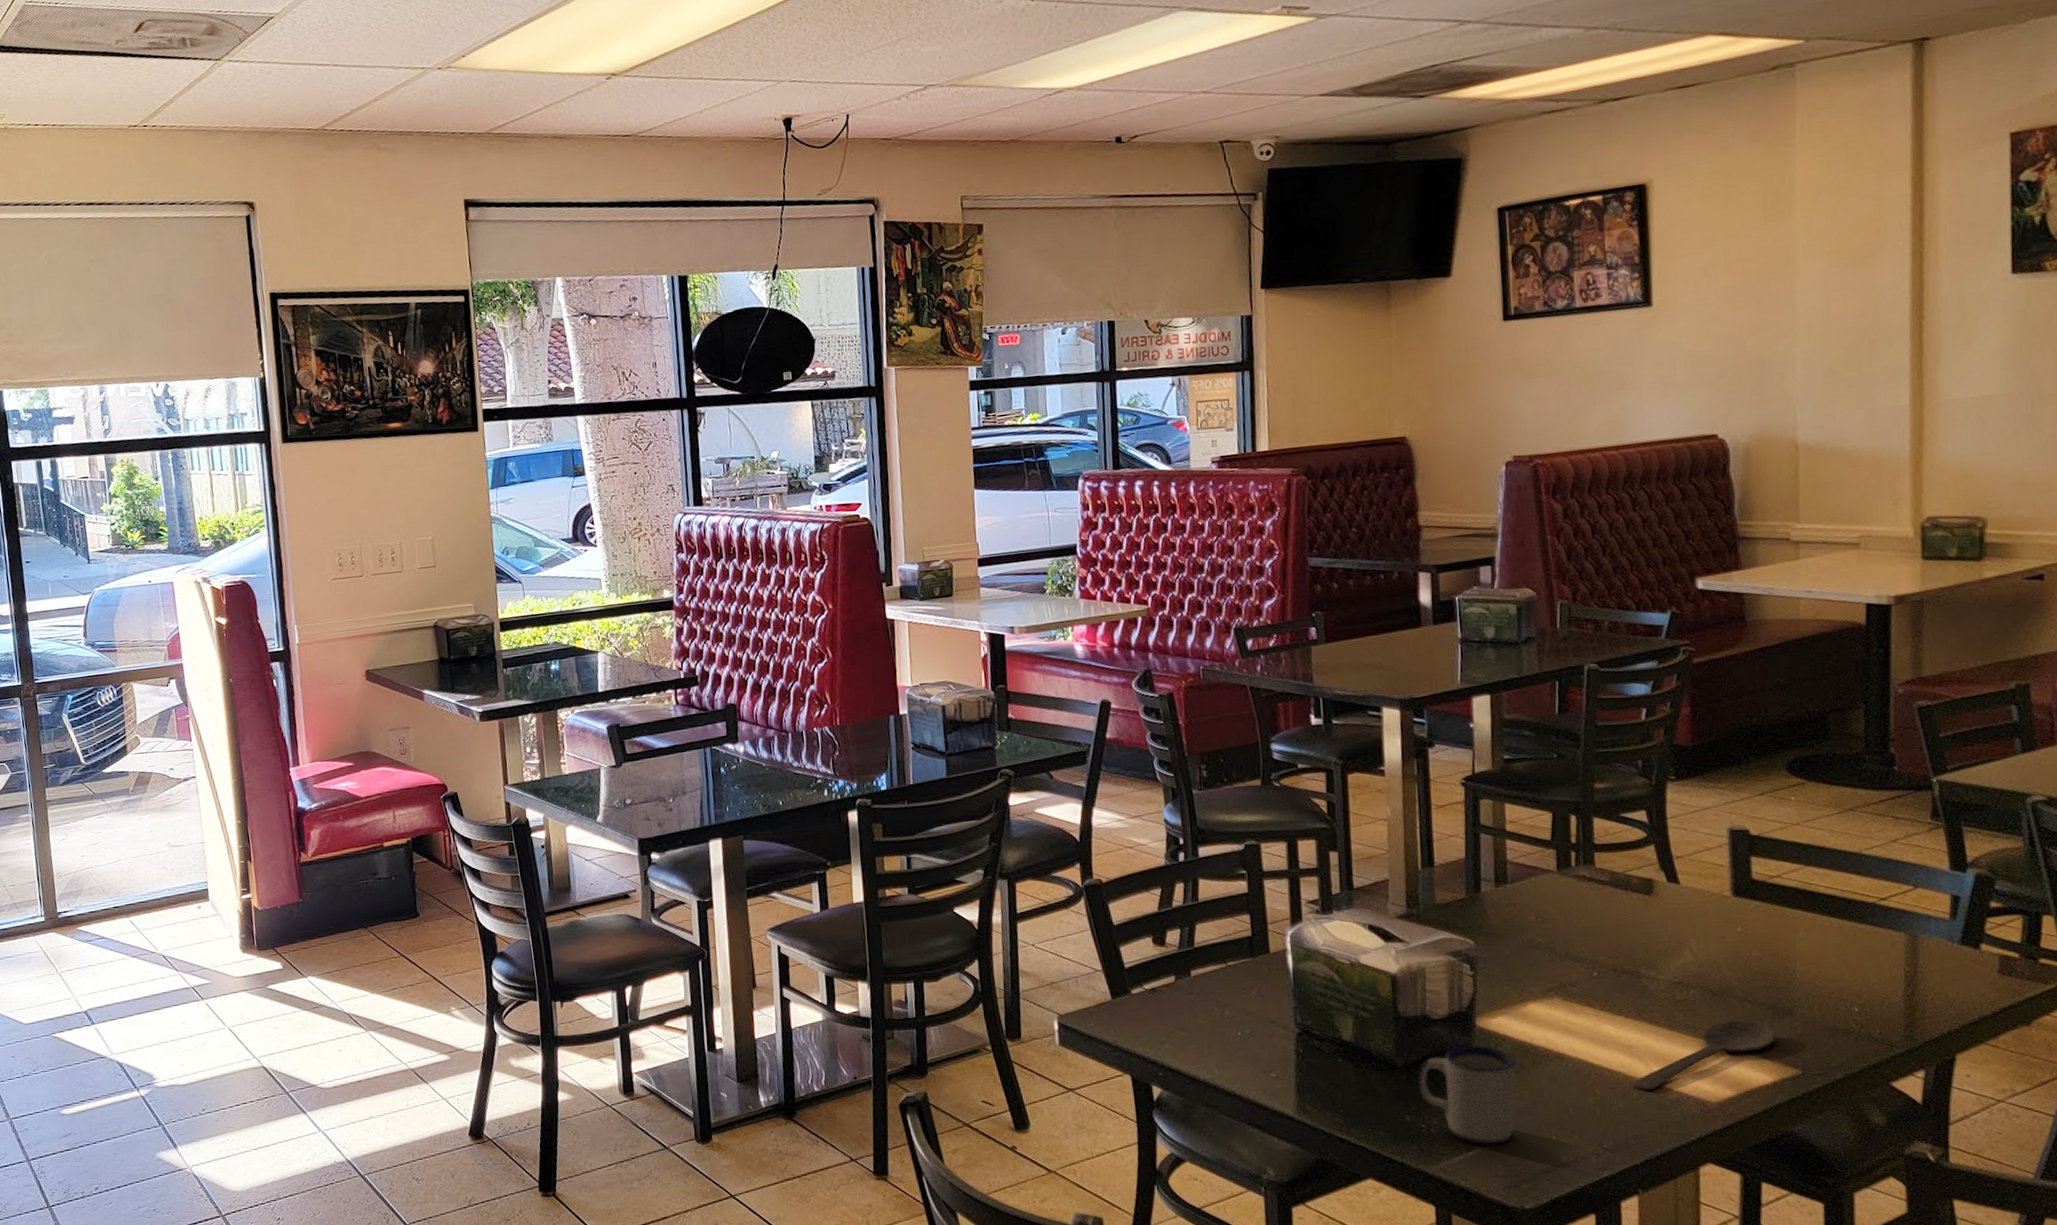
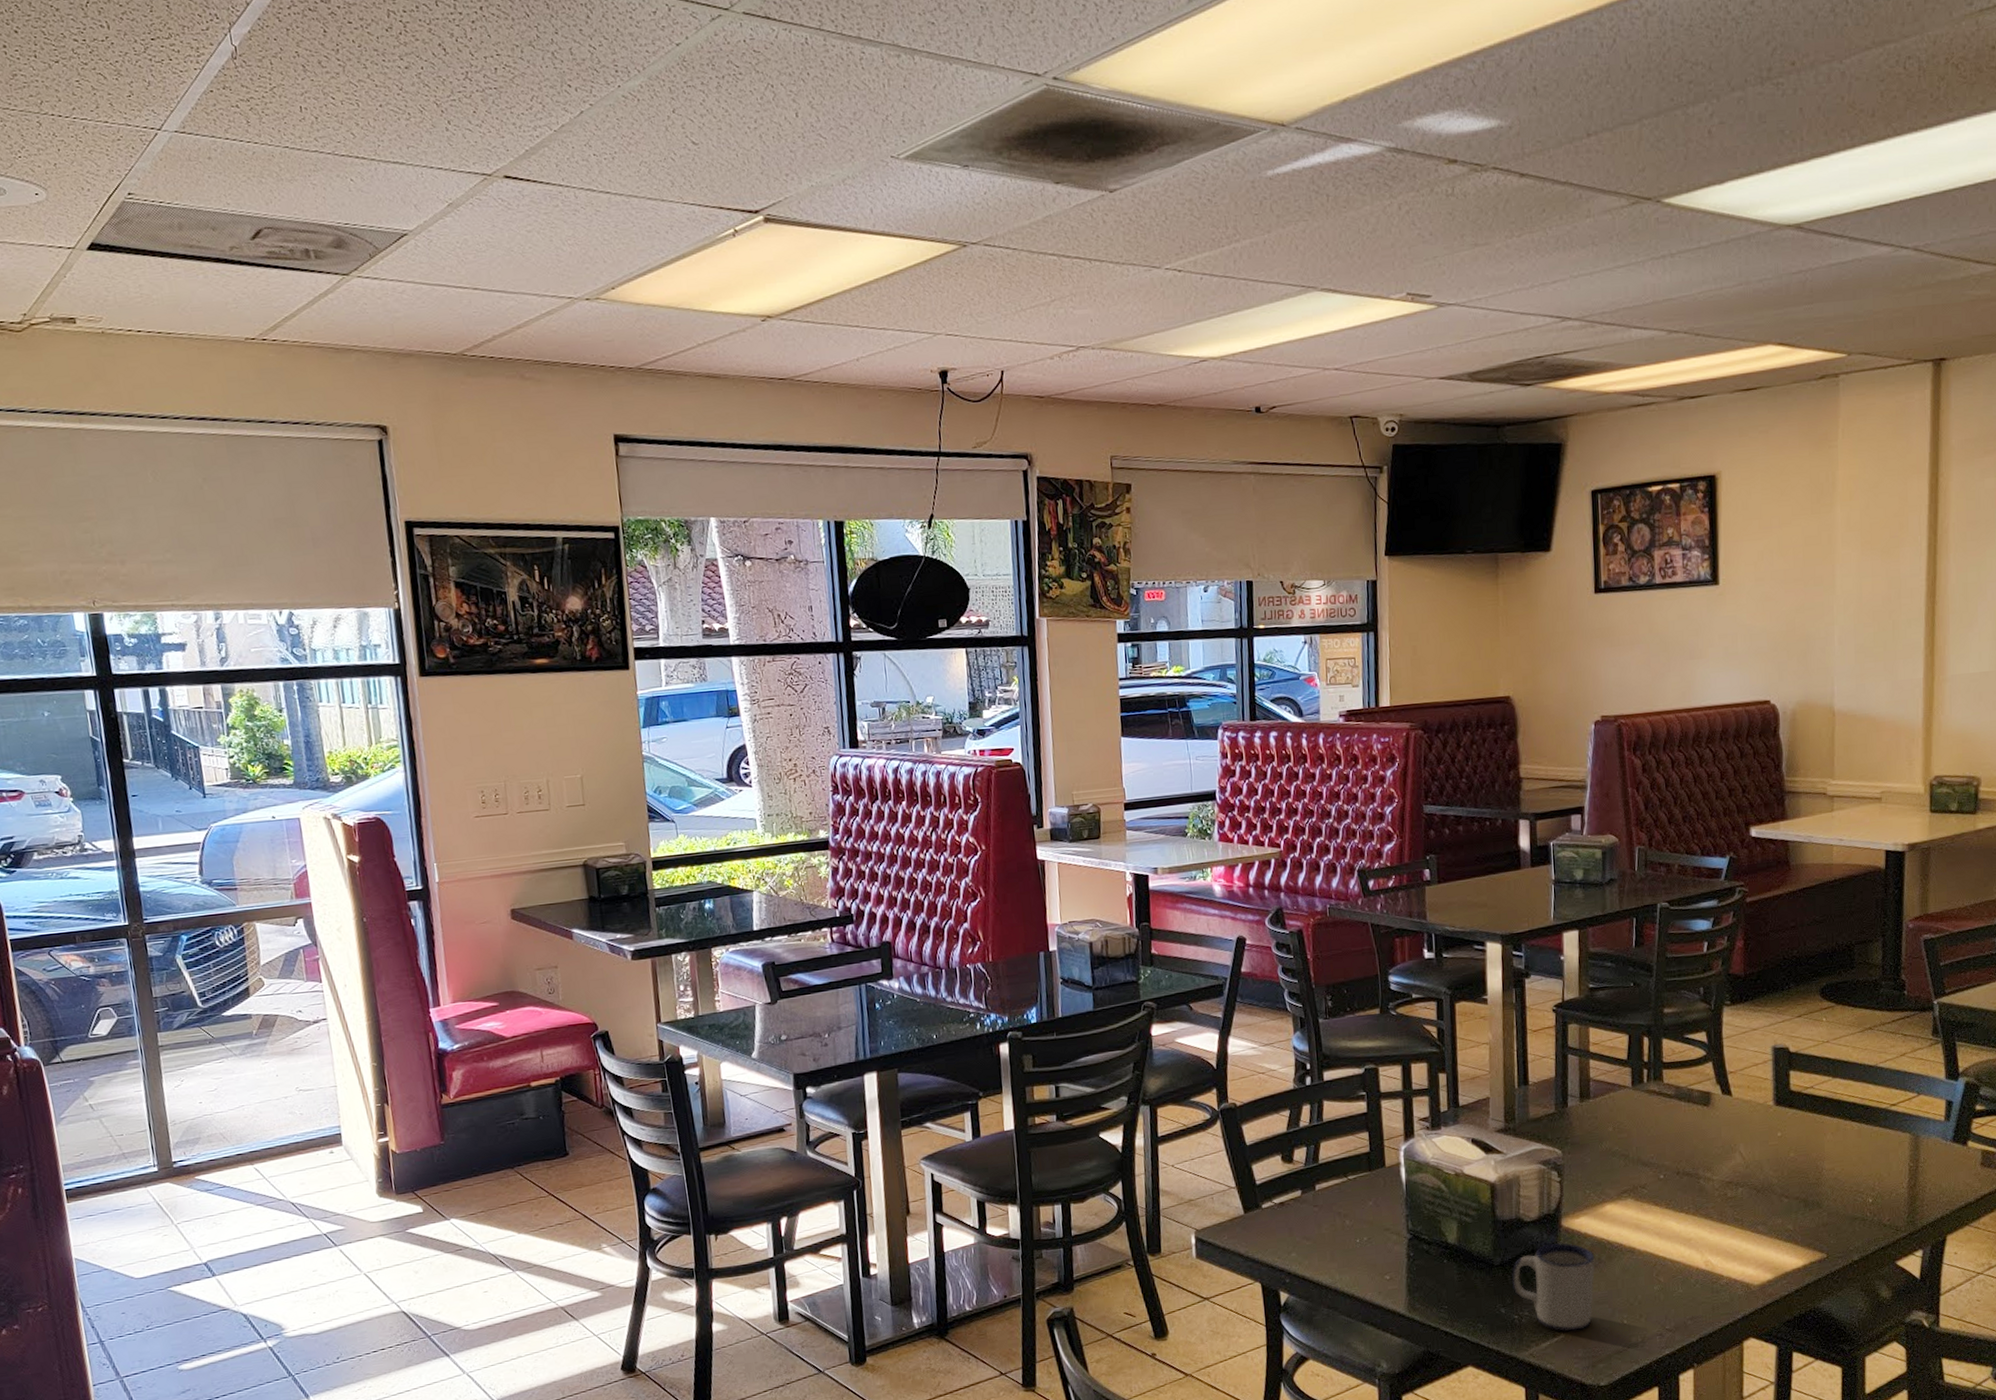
wooden spoon: present [1633,1019,1776,1090] -> none [1691,1212,1807,1277]

